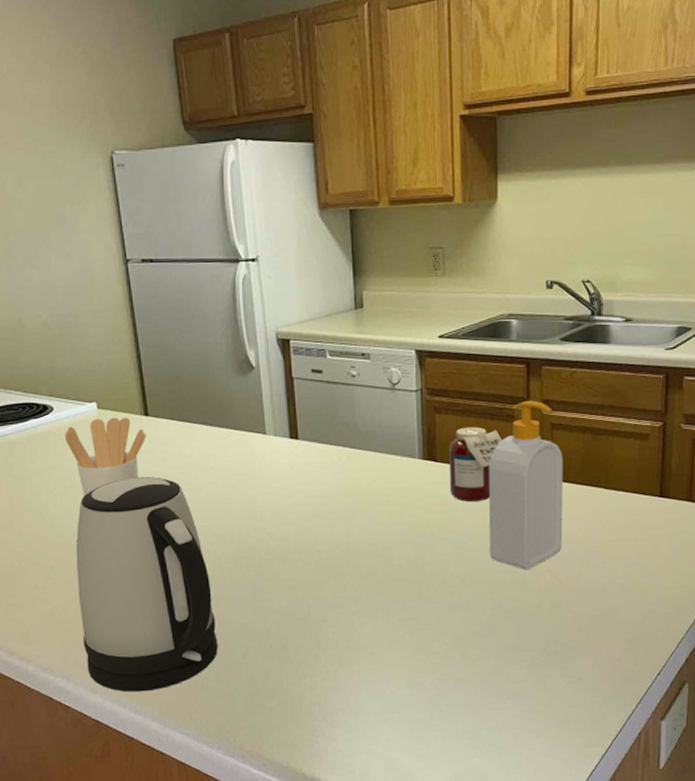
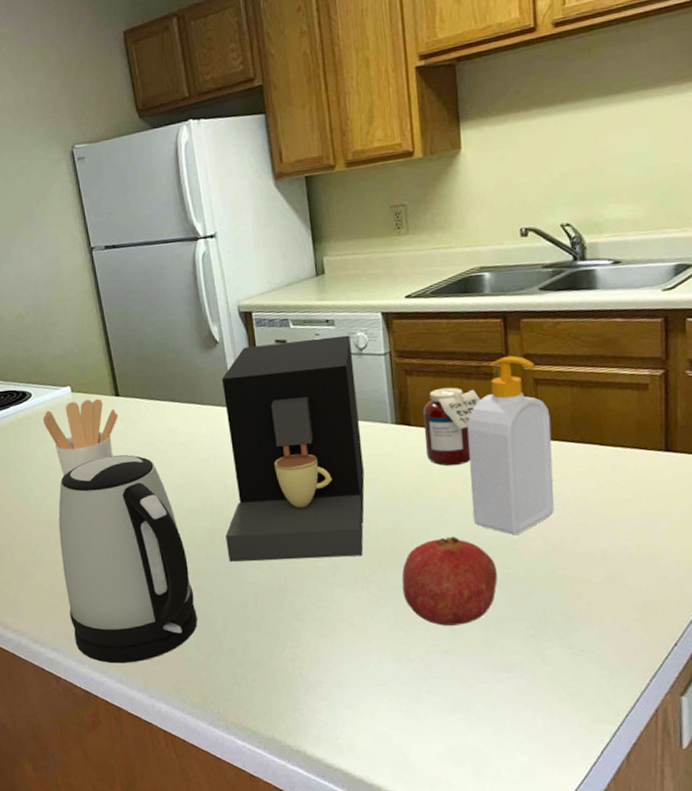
coffee maker: none [251,370,391,589] -> present [221,335,365,562]
fruit: none [420,570,508,655] -> present [401,536,498,626]

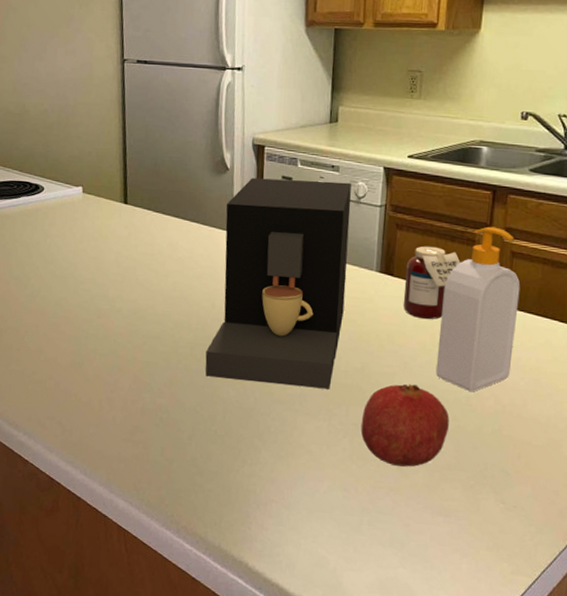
utensil holder: present [42,398,119,476] -> none [50,202,124,271]
kettle: present [58,455,198,664] -> none [46,259,167,457]

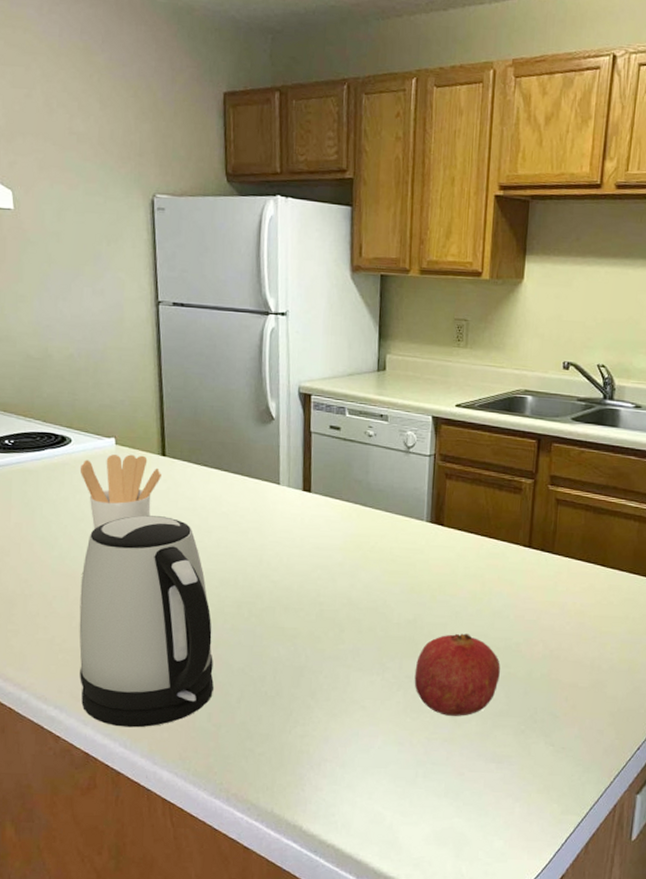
kettle: none [46,259,167,457] -> present [79,515,214,728]
utensil holder: none [50,202,124,271] -> present [79,454,163,529]
coffee maker: present [205,177,352,390] -> none [253,427,401,643]
jar: present [403,246,461,320] -> none [453,495,509,569]
soap bottle: present [435,226,521,392] -> none [486,474,565,639]

